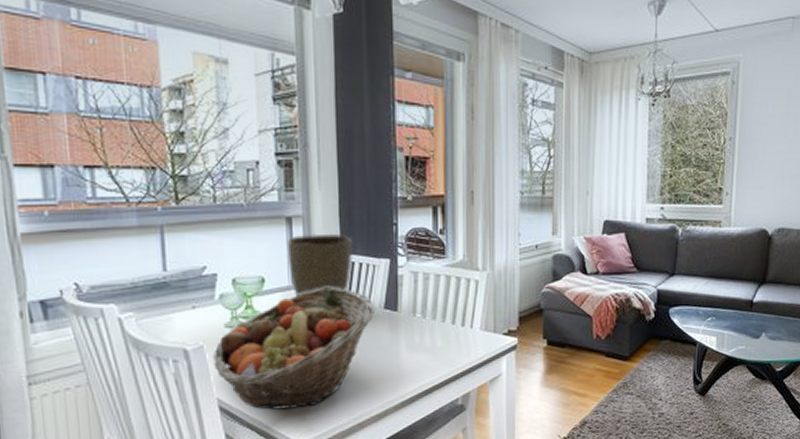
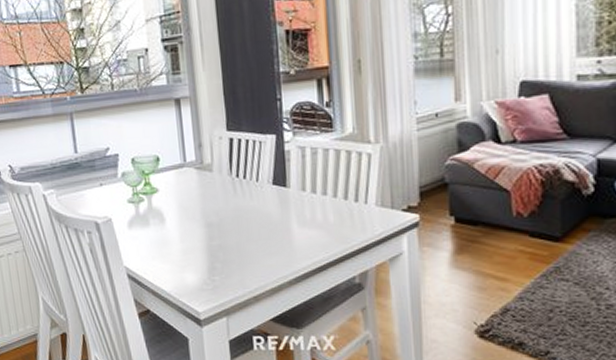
fruit basket: present [213,287,376,410] -> none [119,164,265,279]
vase: present [288,233,353,296] -> none [178,112,239,174]

